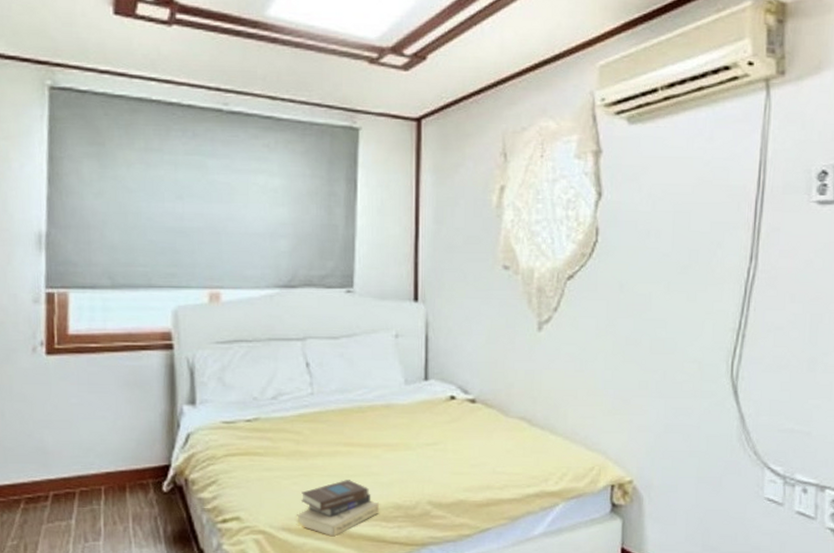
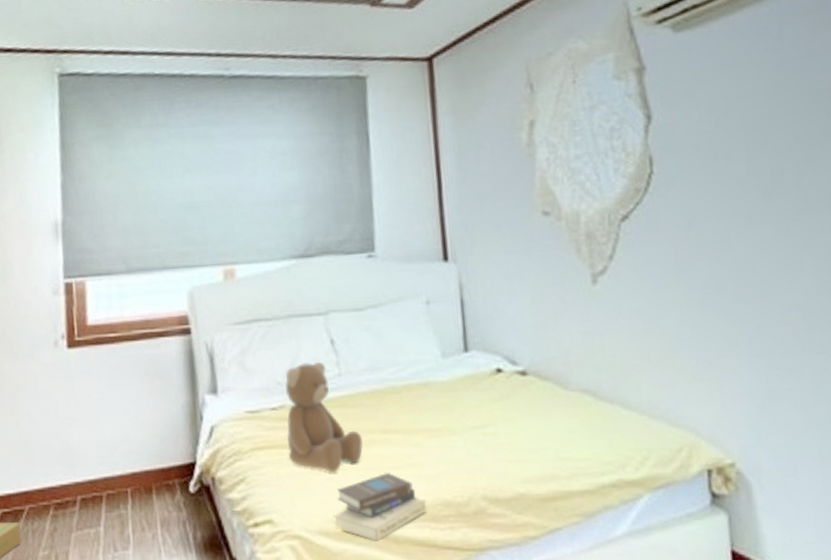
teddy bear: none [258,381,328,478] -> present [285,361,363,473]

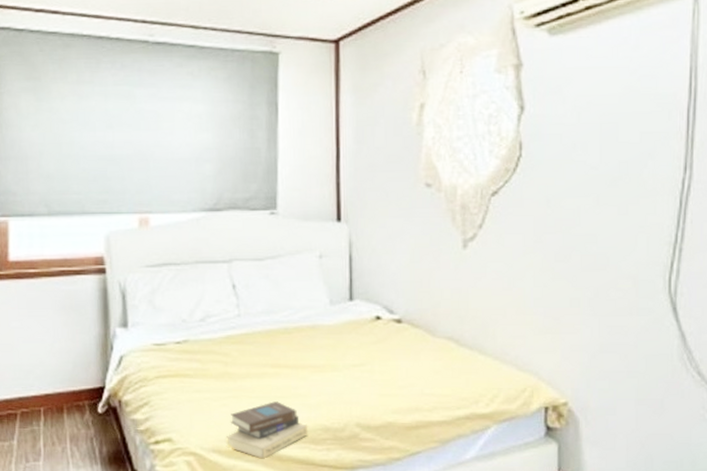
teddy bear: present [285,361,363,473] -> none [188,303,255,400]

